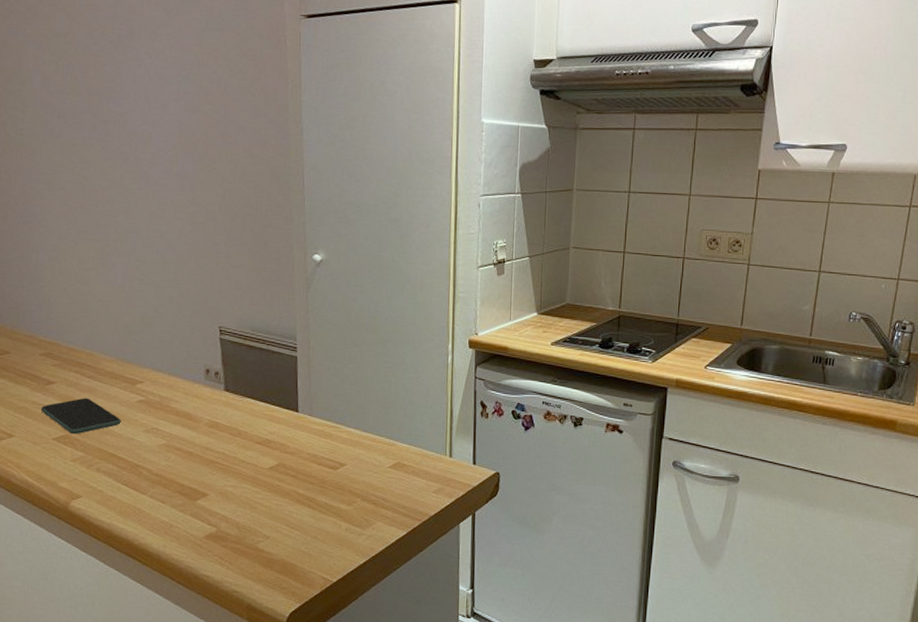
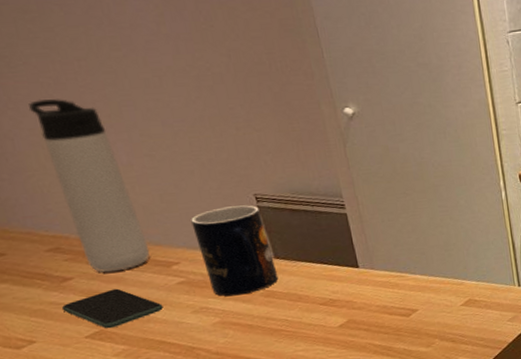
thermos bottle: none [56,220,122,382] -> present [28,99,150,273]
mug: none [161,335,225,422] -> present [191,205,279,297]

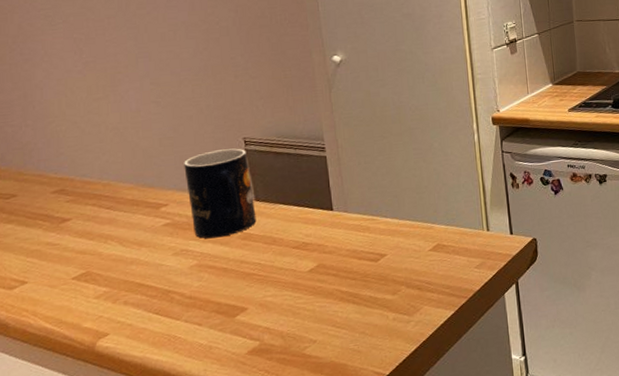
thermos bottle: present [28,99,150,273] -> none [60,52,143,214]
smartphone: present [61,288,163,329] -> none [56,229,147,270]

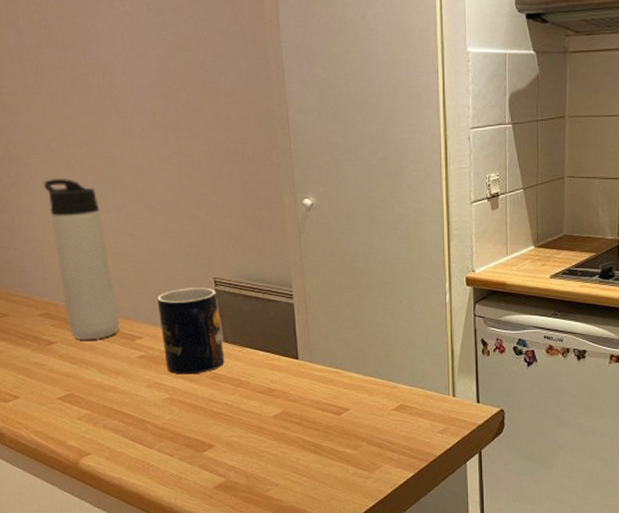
thermos bottle: none [60,52,143,214] -> present [43,178,120,340]

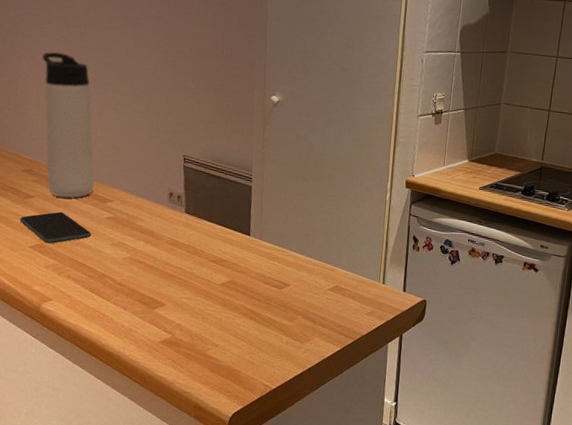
smartphone: none [43,356,124,393] -> present [19,212,91,244]
mug: present [157,287,225,375] -> none [130,161,185,239]

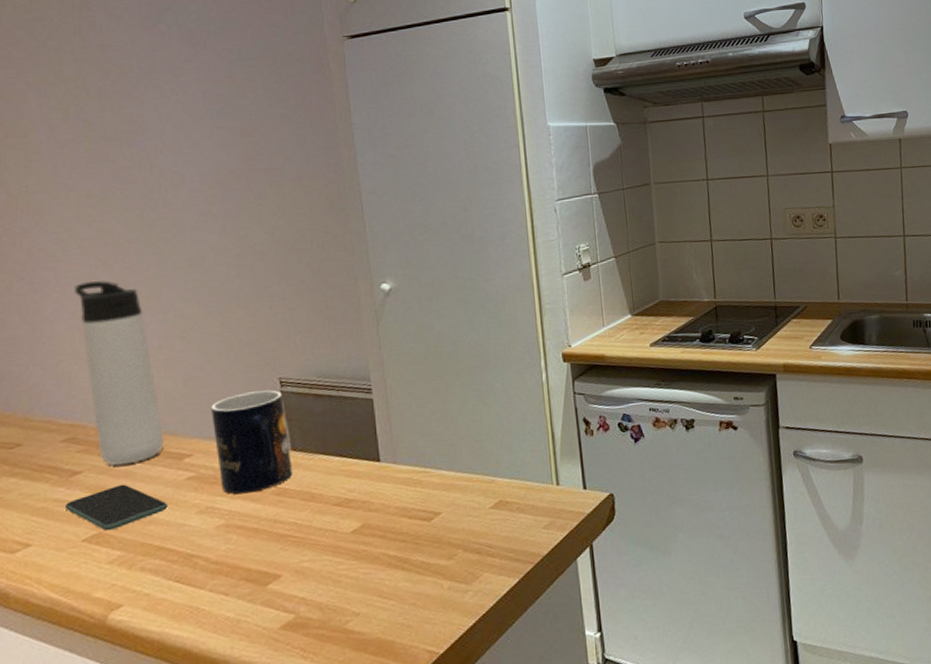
mug: none [130,161,185,239] -> present [211,390,293,495]

